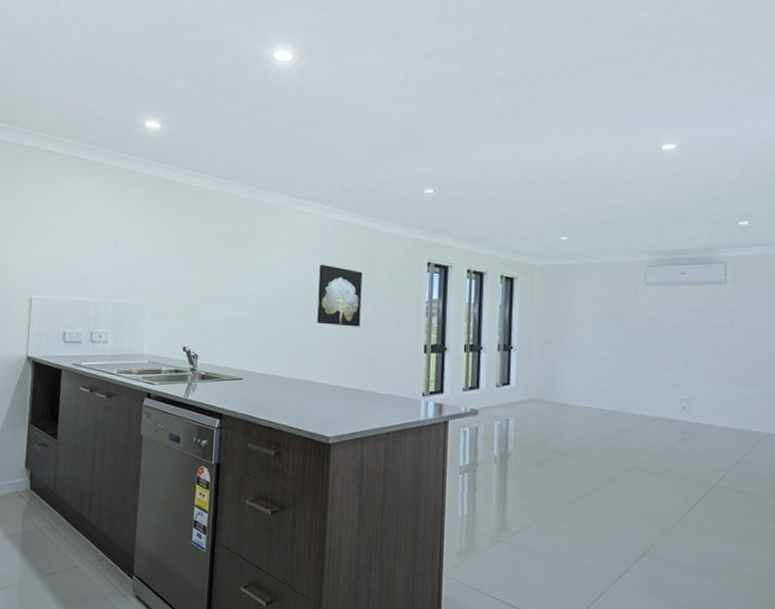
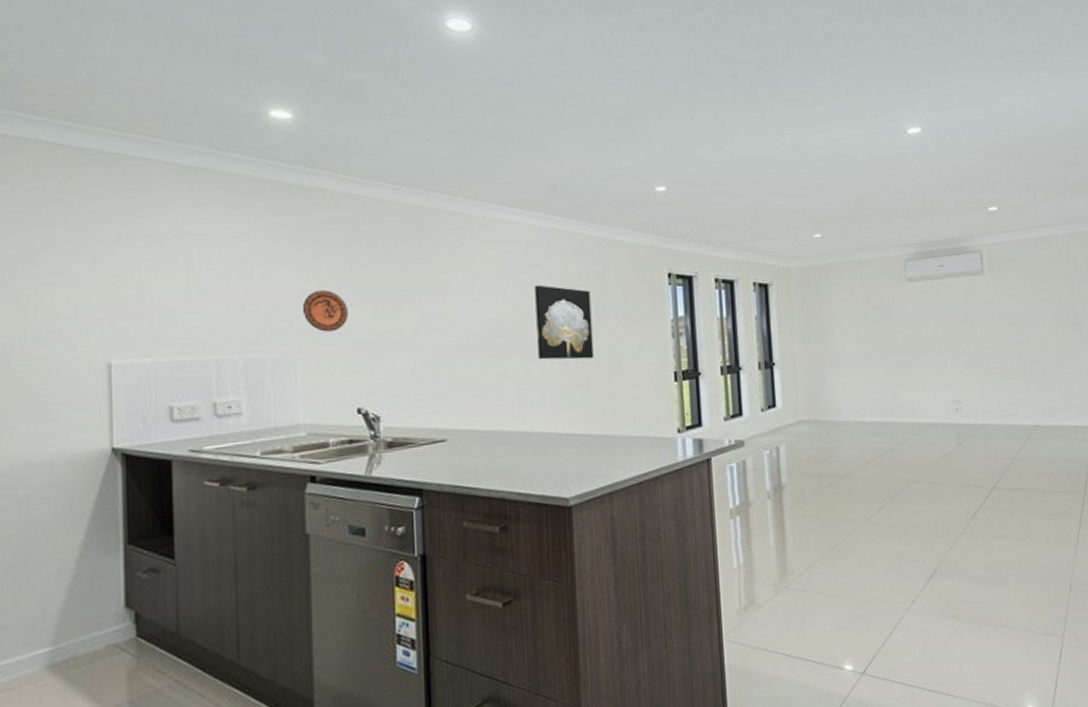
decorative plate: none [153,256,184,288] -> present [302,290,348,332]

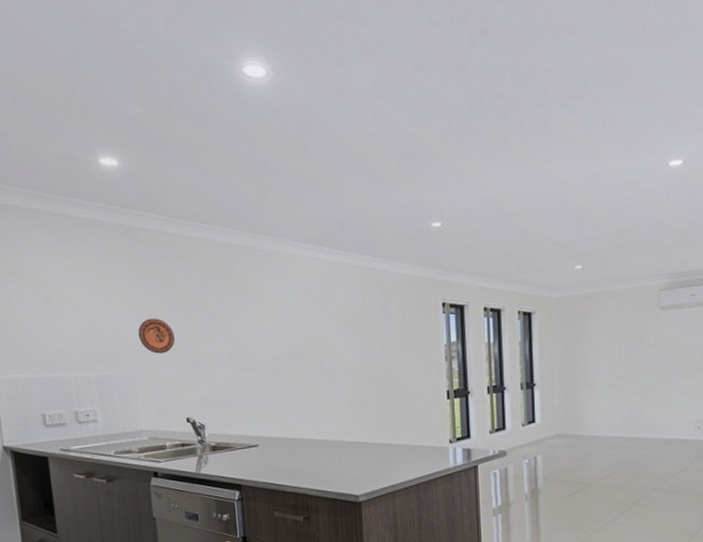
wall art: present [535,284,594,360] -> none [327,313,378,379]

